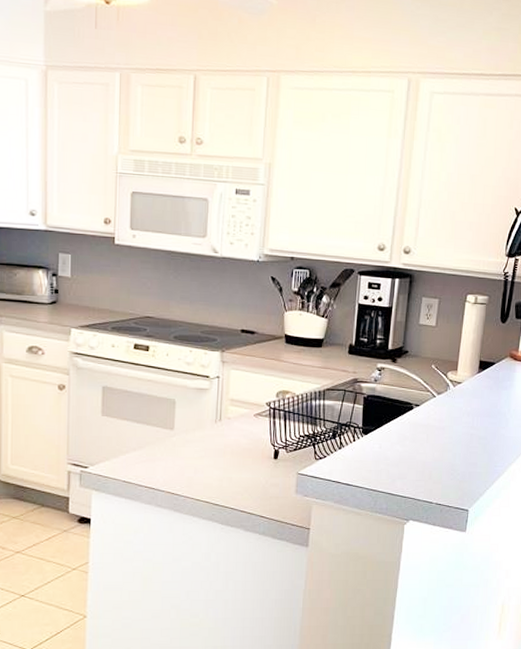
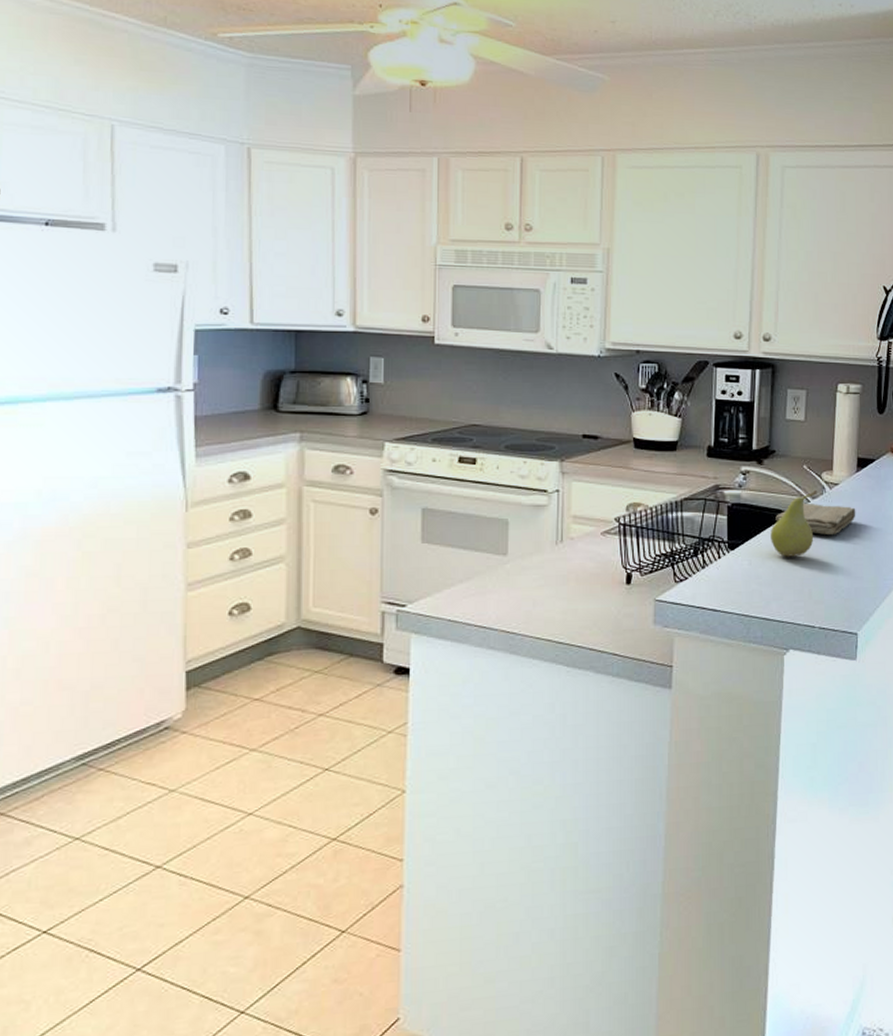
fruit: none [399,387,443,443] -> present [770,490,818,557]
washcloth: none [404,397,475,427] -> present [775,503,856,536]

